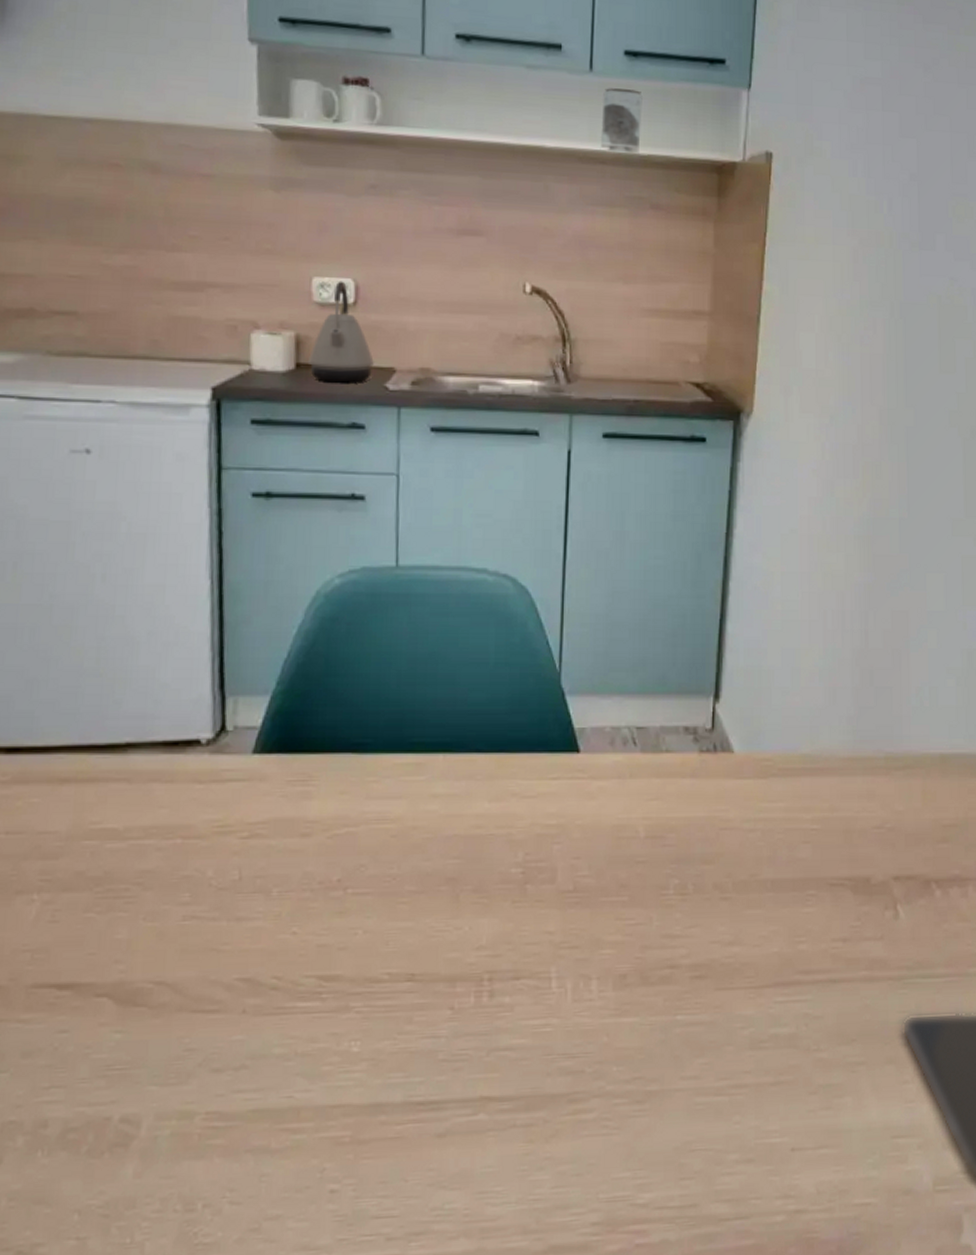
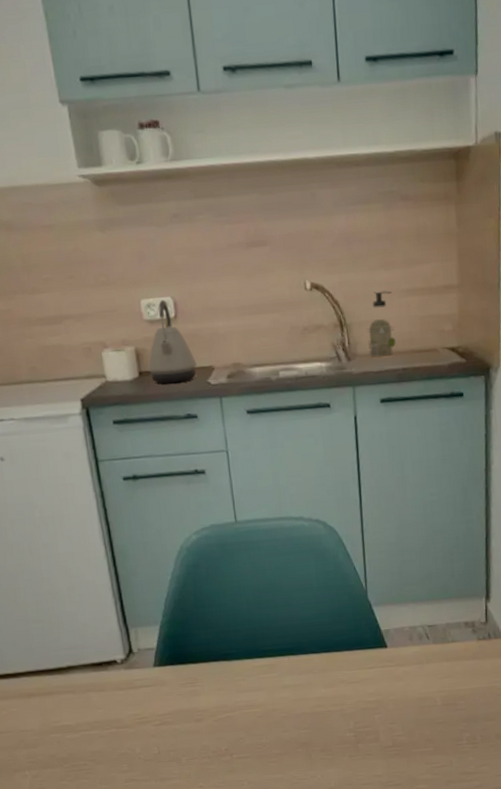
soap dispenser: none [594,306,630,384] -> present [366,290,397,358]
jar: present [600,88,643,155] -> none [351,93,387,155]

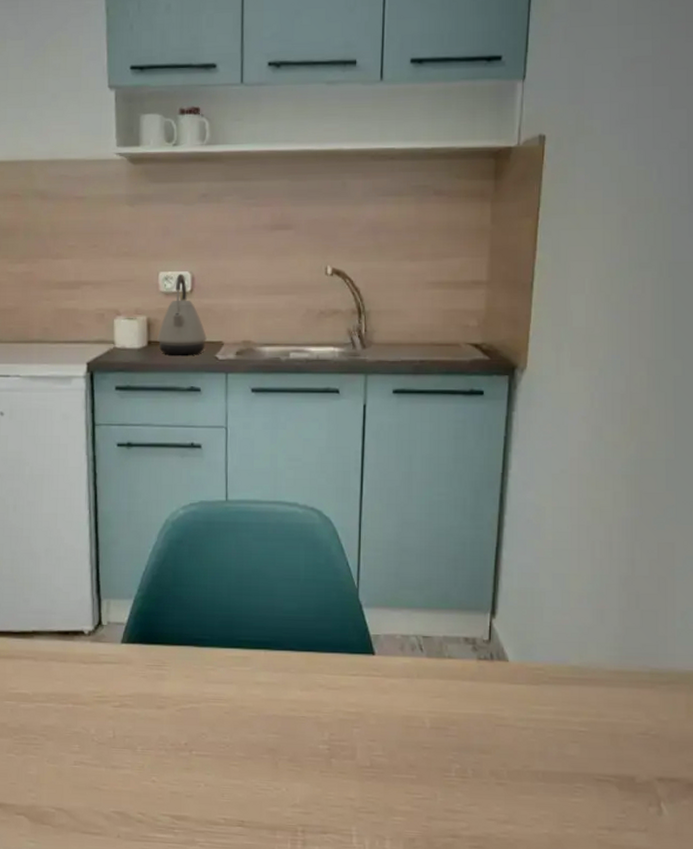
soap dispenser: present [366,290,397,358] -> none [385,281,417,348]

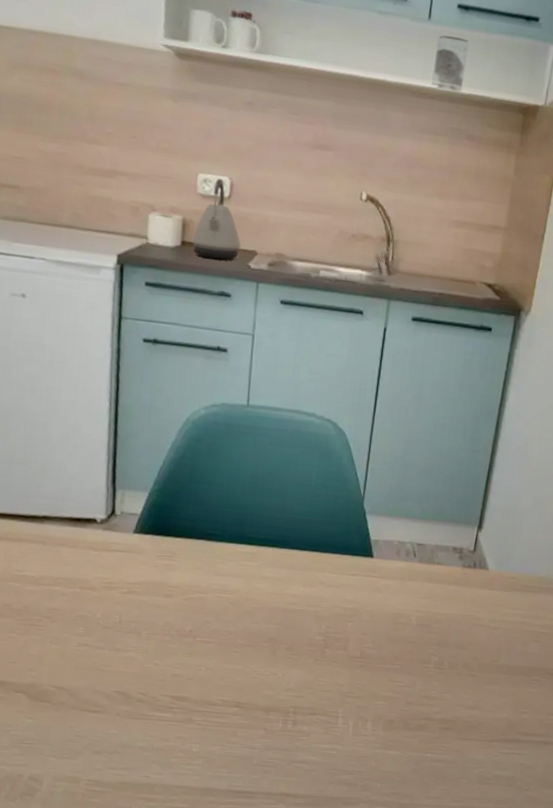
jar: none [389,92,427,149] -> present [431,35,469,93]

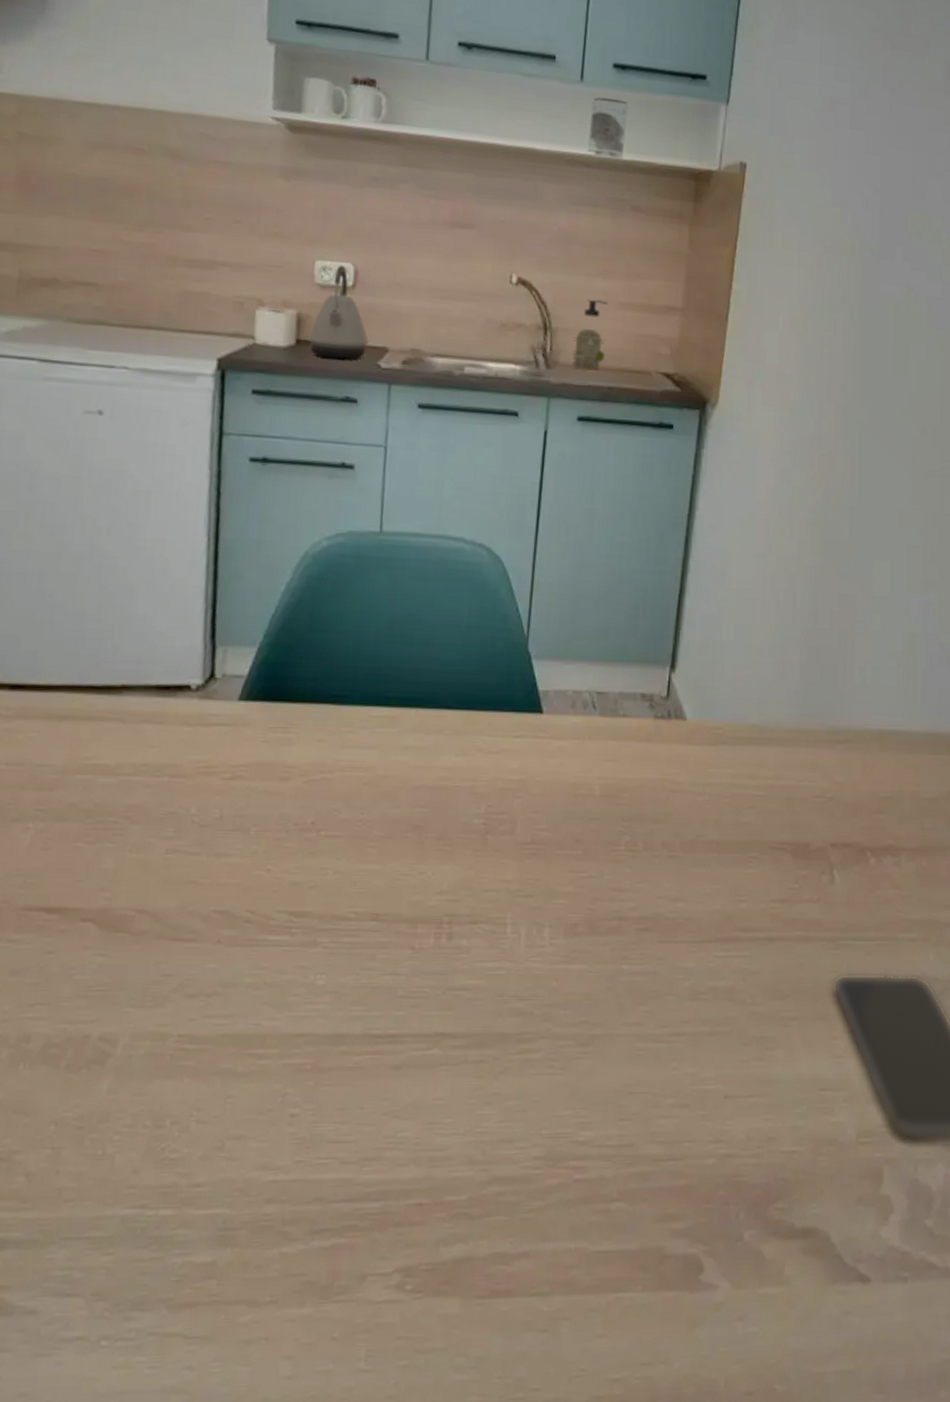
soap dispenser: none [410,216,442,279] -> present [572,299,607,371]

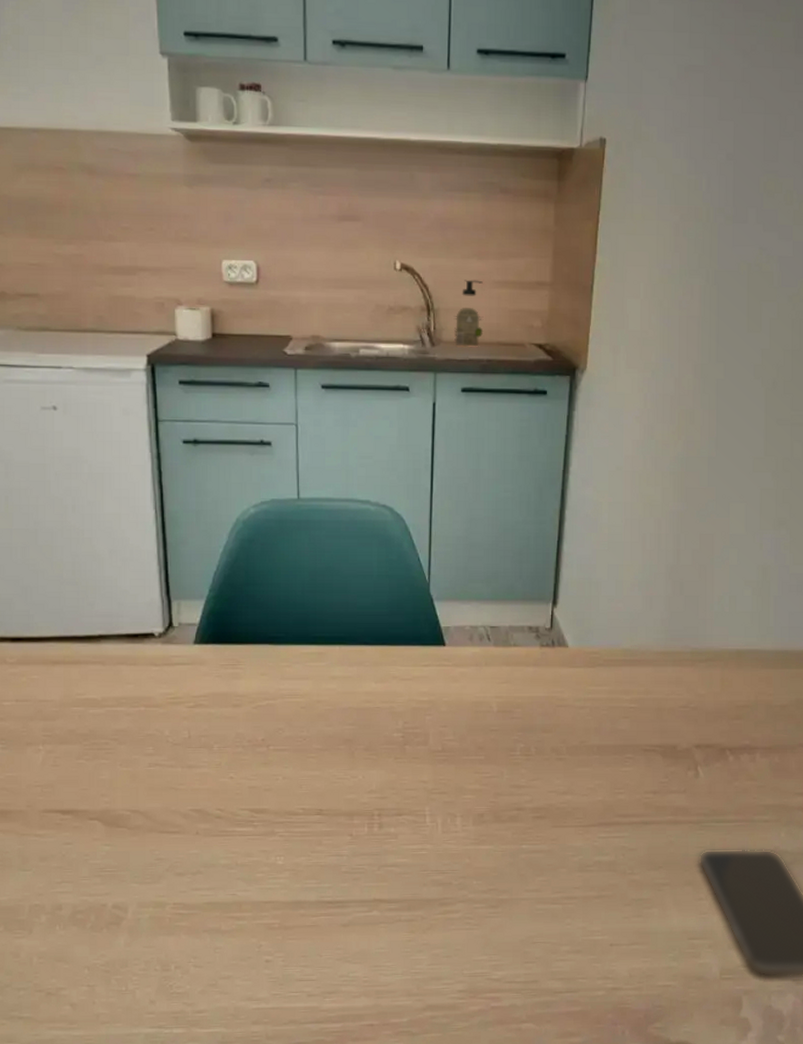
kettle: present [308,265,369,360] -> none [222,263,274,349]
jar: present [587,97,628,160] -> none [457,84,493,144]

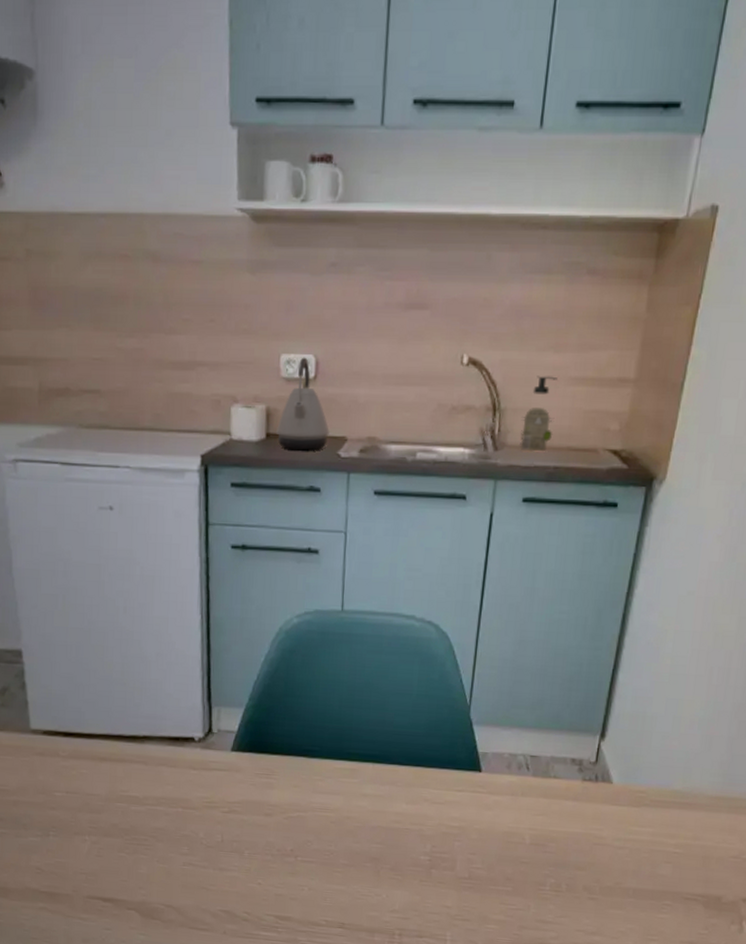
kettle: none [222,263,274,349] -> present [276,357,329,451]

